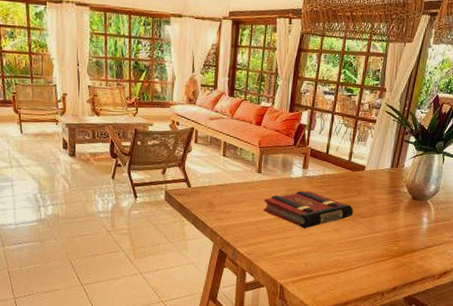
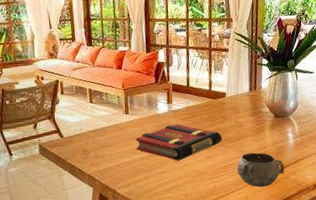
decorative bowl: none [363,231,413,268] -> present [237,152,285,188]

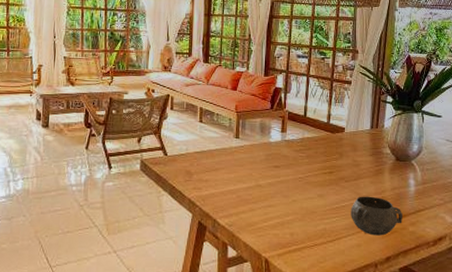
book: present [135,124,222,161] -> none [243,155,337,196]

